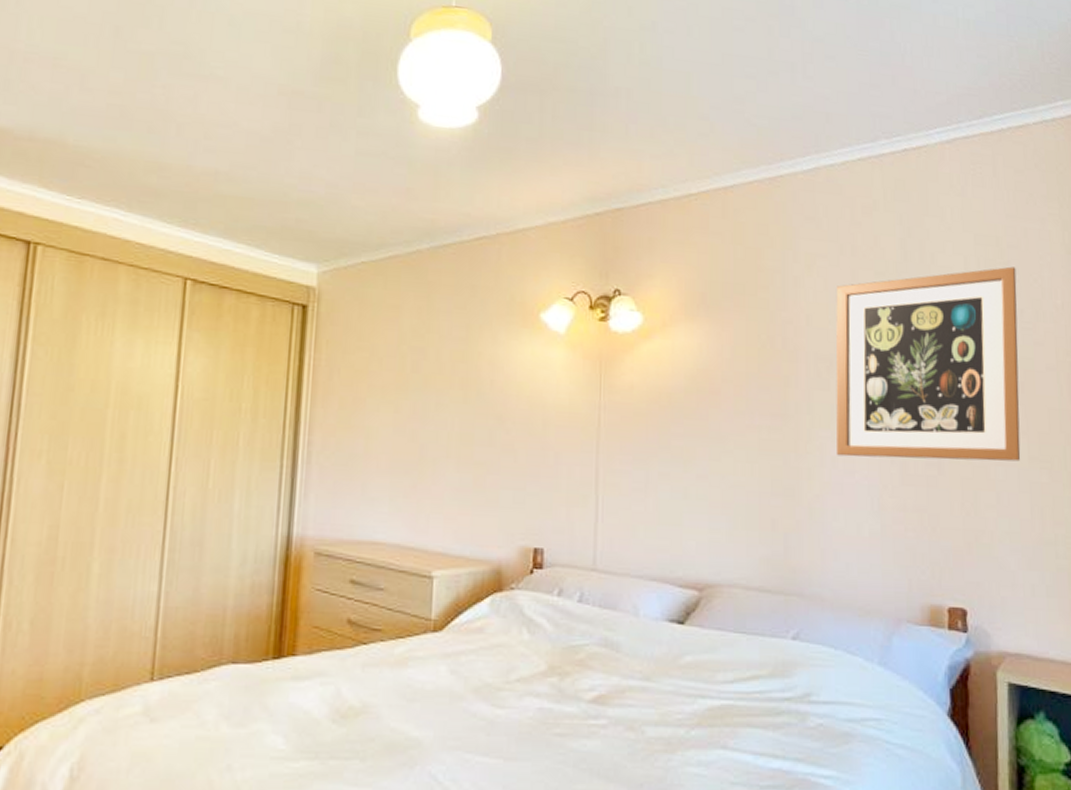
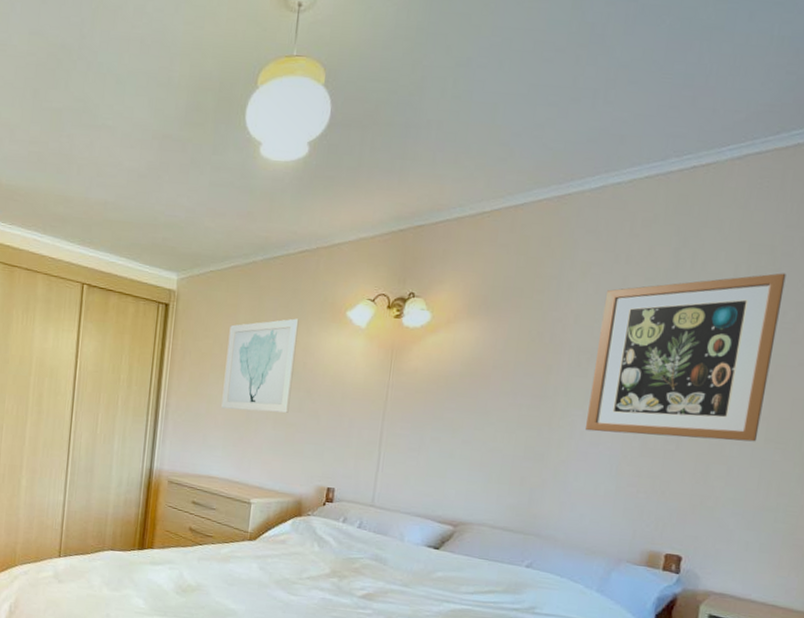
wall art: none [385,323,481,449] -> present [221,318,299,413]

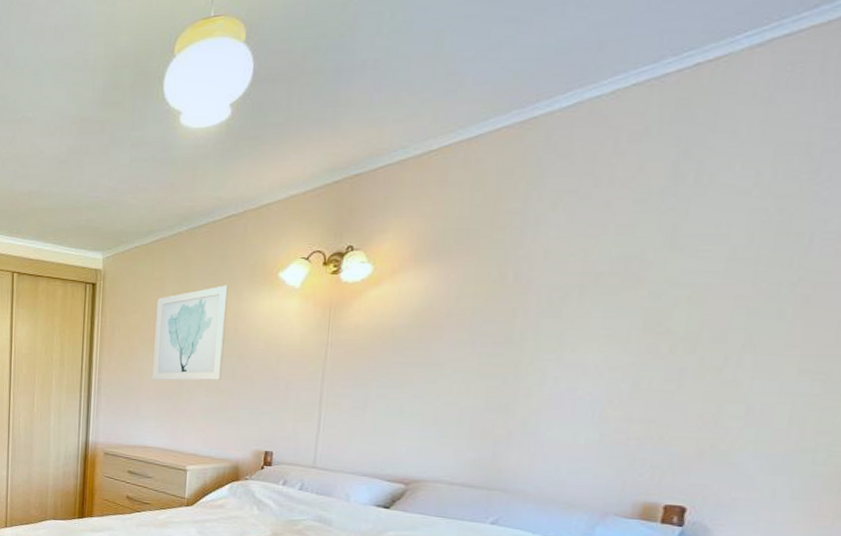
wall art: present [586,273,787,442] -> none [560,173,829,376]

